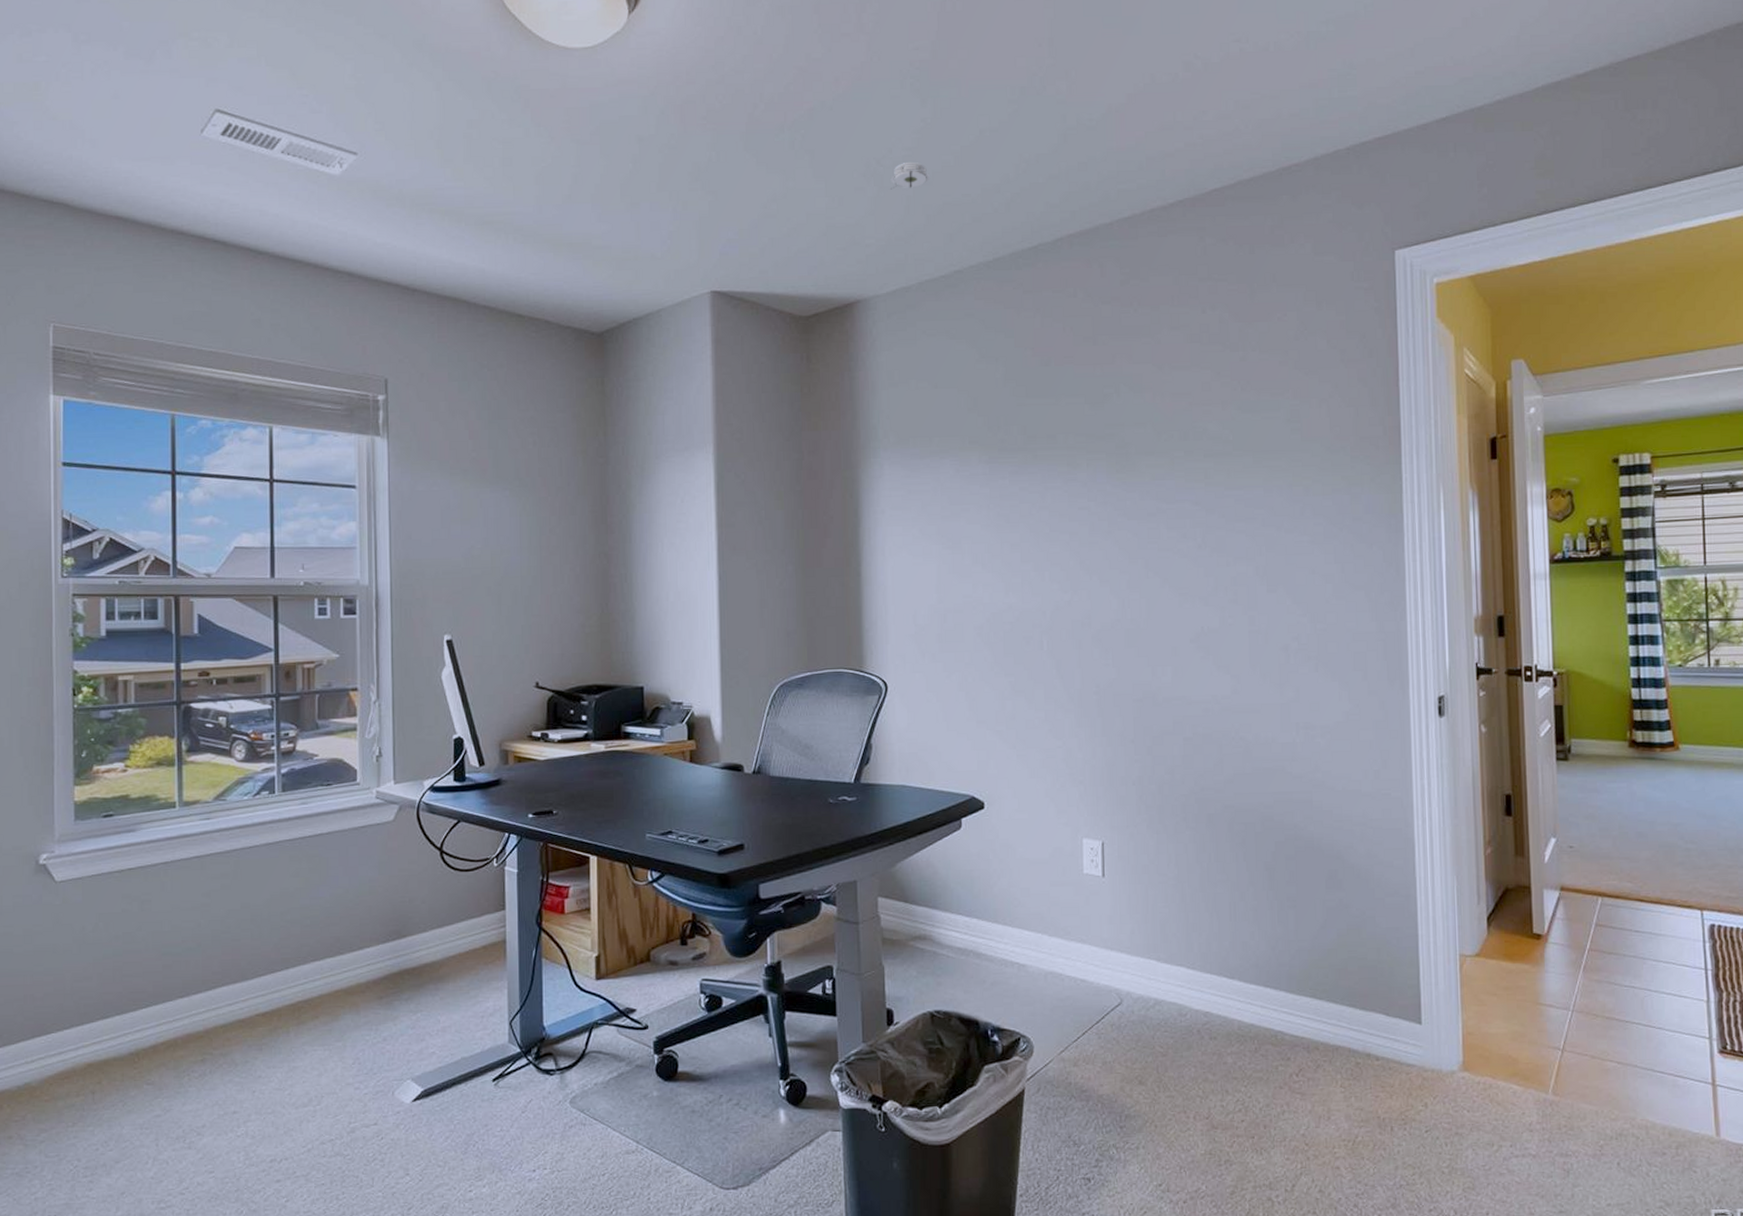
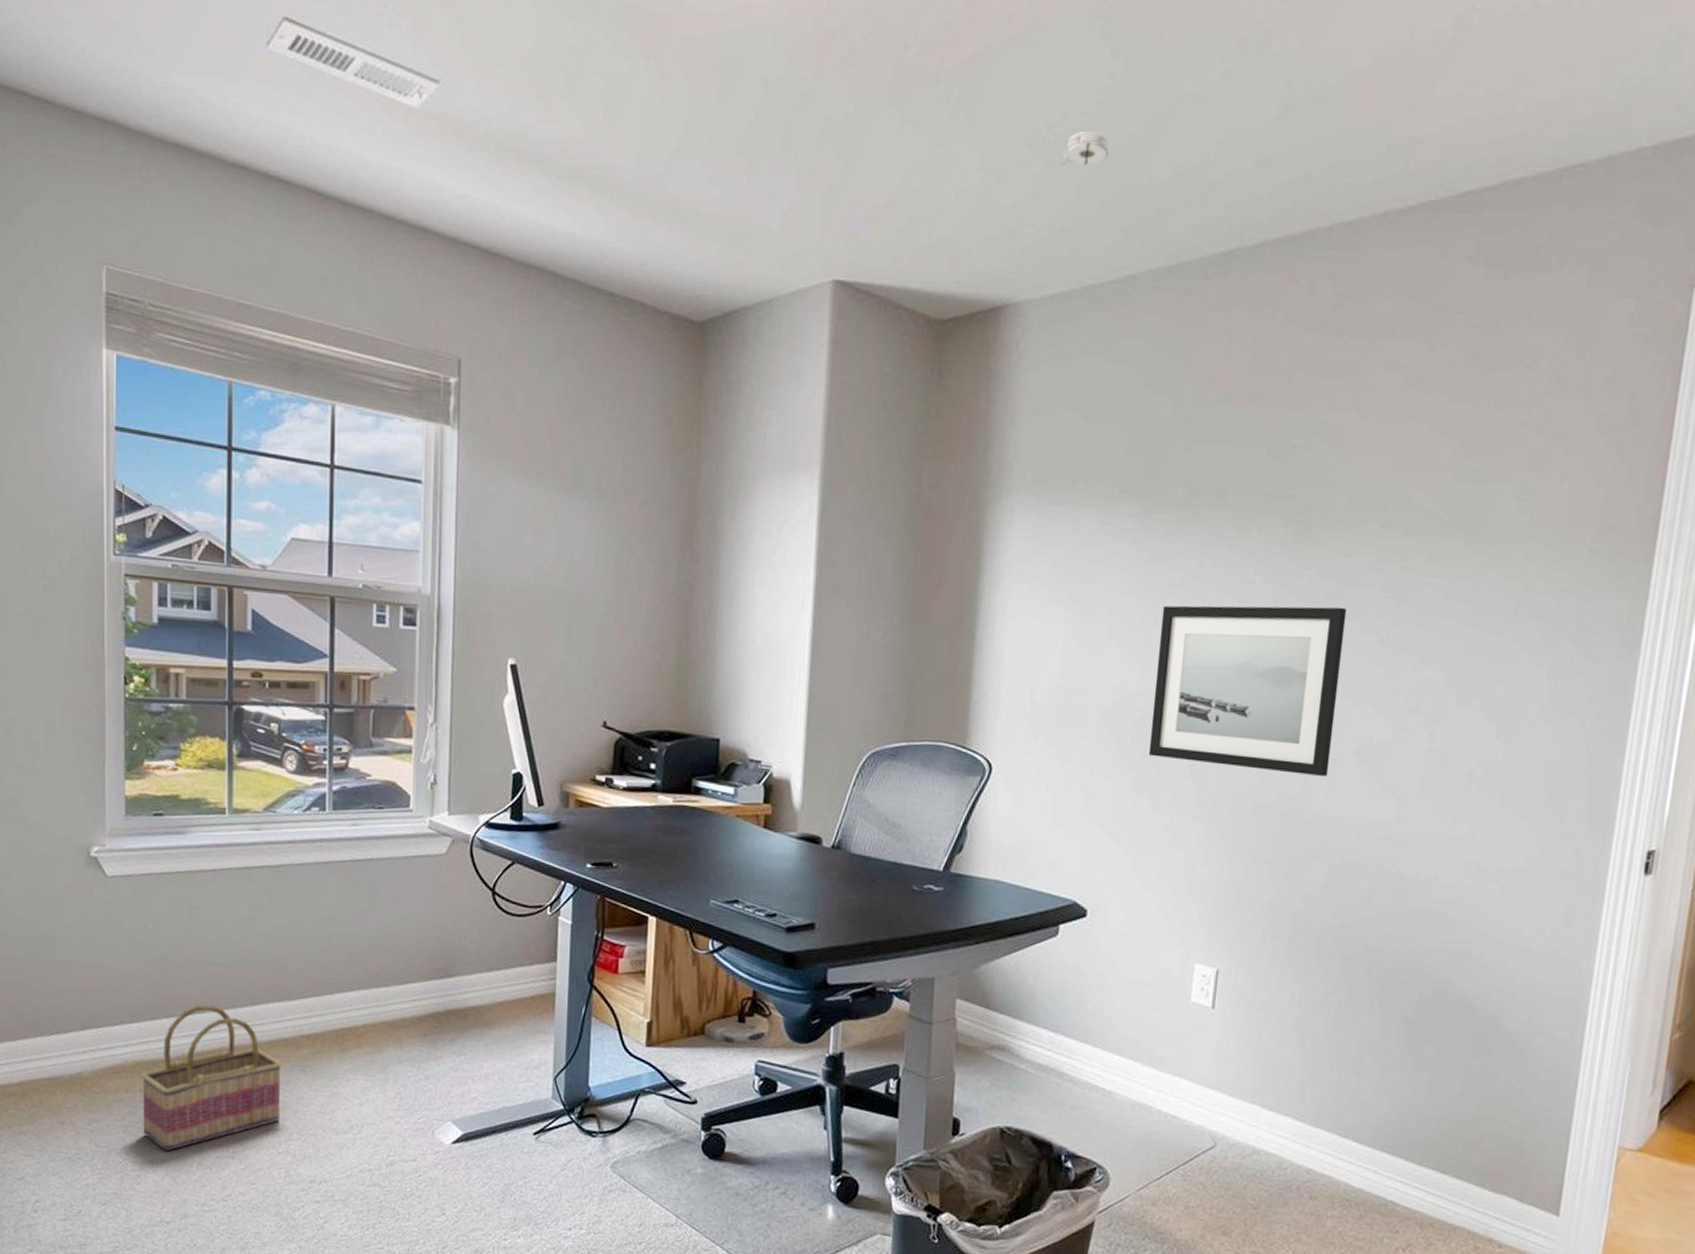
basket: none [93,995,239,1151] -> present [141,1004,282,1151]
wall art: none [1016,521,1172,664] -> present [1148,605,1347,777]

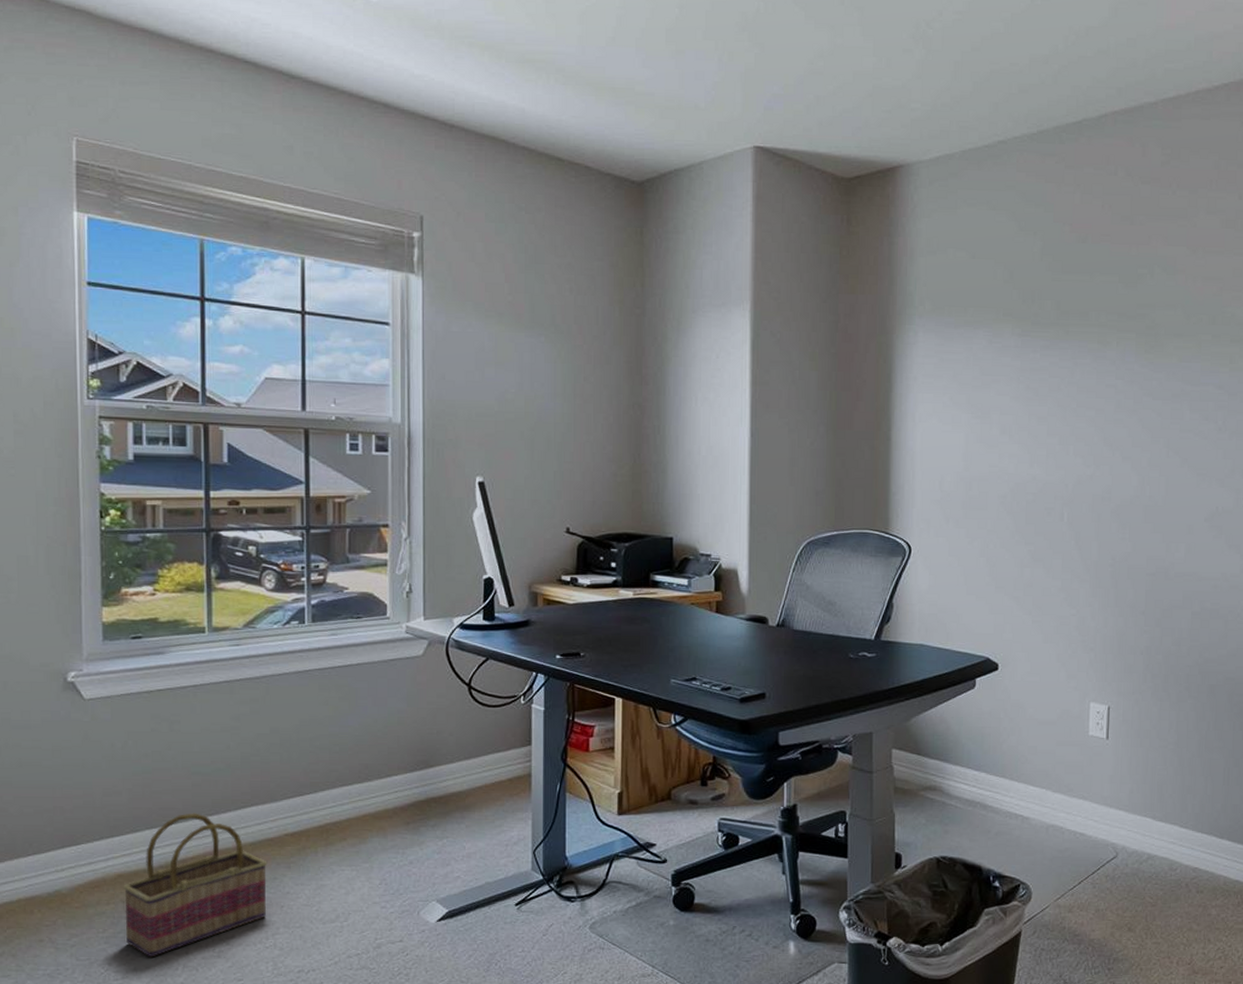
smoke detector: present [1060,132,1112,166] -> none [938,27,980,54]
wall art: present [1148,605,1347,777] -> none [1040,402,1191,541]

